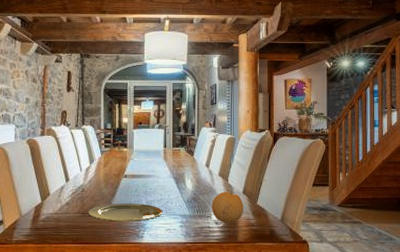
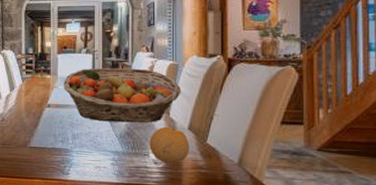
plate: present [89,203,163,222] -> none [9,135,91,156]
fruit basket: none [139,141,238,189] -> present [64,68,181,123]

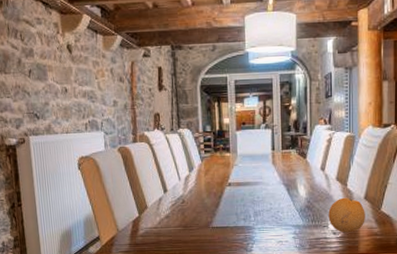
fruit basket: present [64,68,181,123] -> none [244,141,358,197]

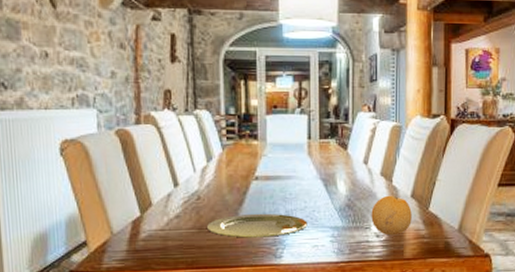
plate: none [191,214,273,235] -> present [207,213,308,238]

